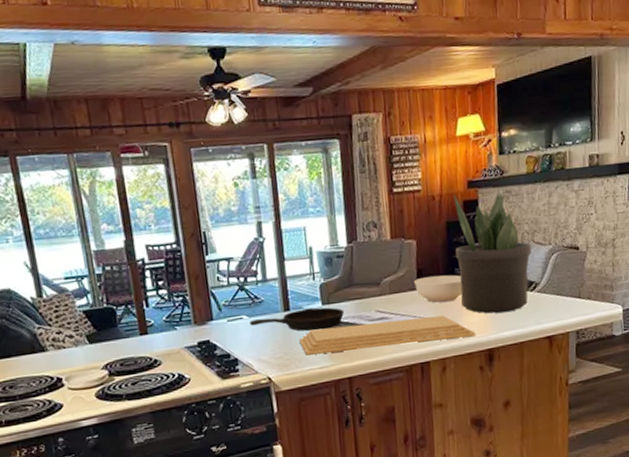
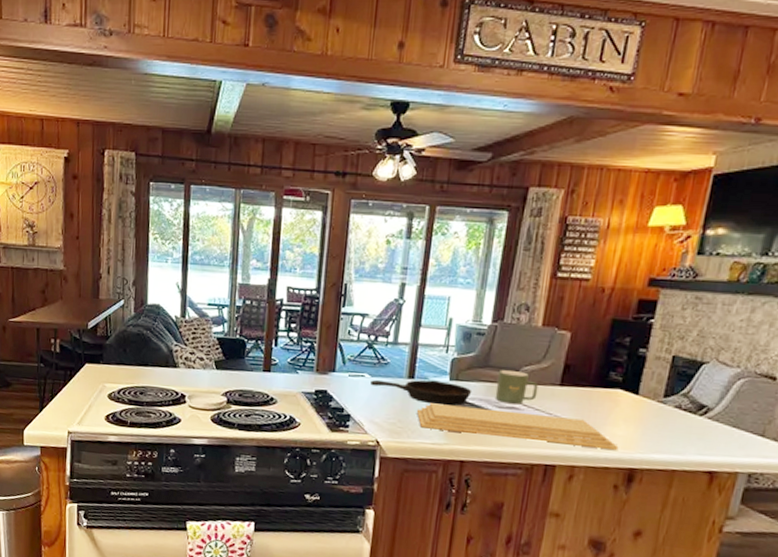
mug: none [363,284,401,317] -> present [495,370,539,406]
bowl: present [413,274,462,303] -> none [557,374,615,406]
planter: present [453,192,532,314] -> none [609,290,713,433]

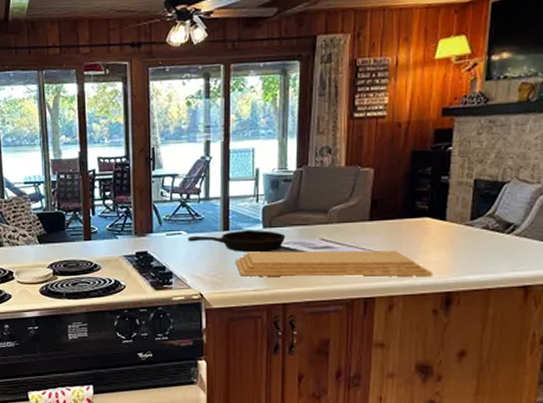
mug: present [495,370,539,406] -> none [308,212,349,245]

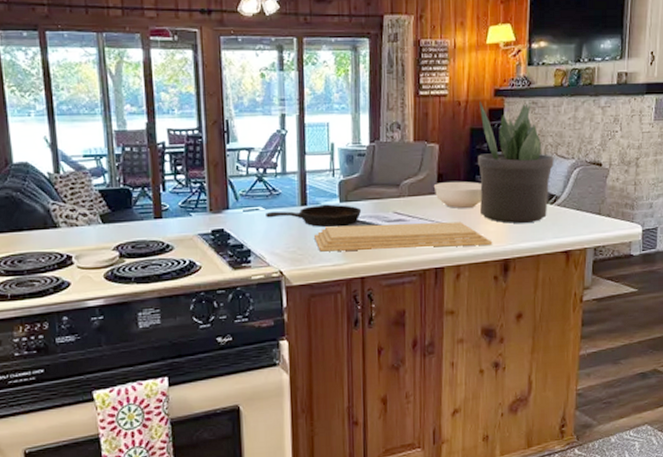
bowl: none [366,207,422,236] -> present [433,181,482,208]
planter: none [419,121,514,254] -> present [478,101,554,224]

